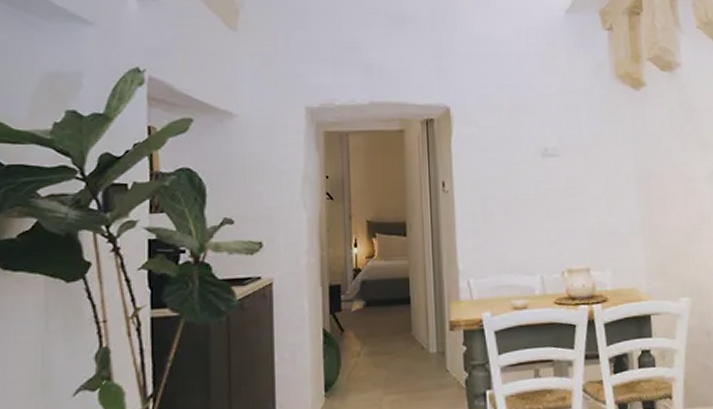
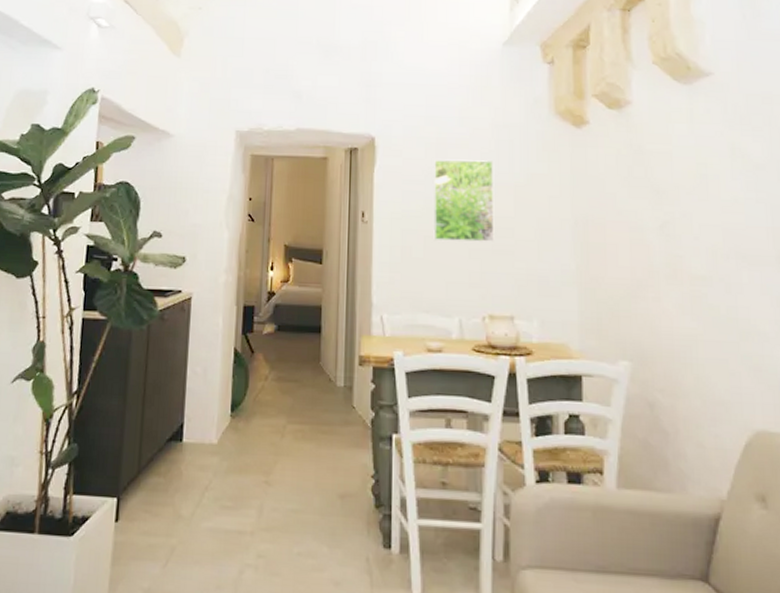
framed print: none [508,124,568,204] -> present [433,159,494,242]

